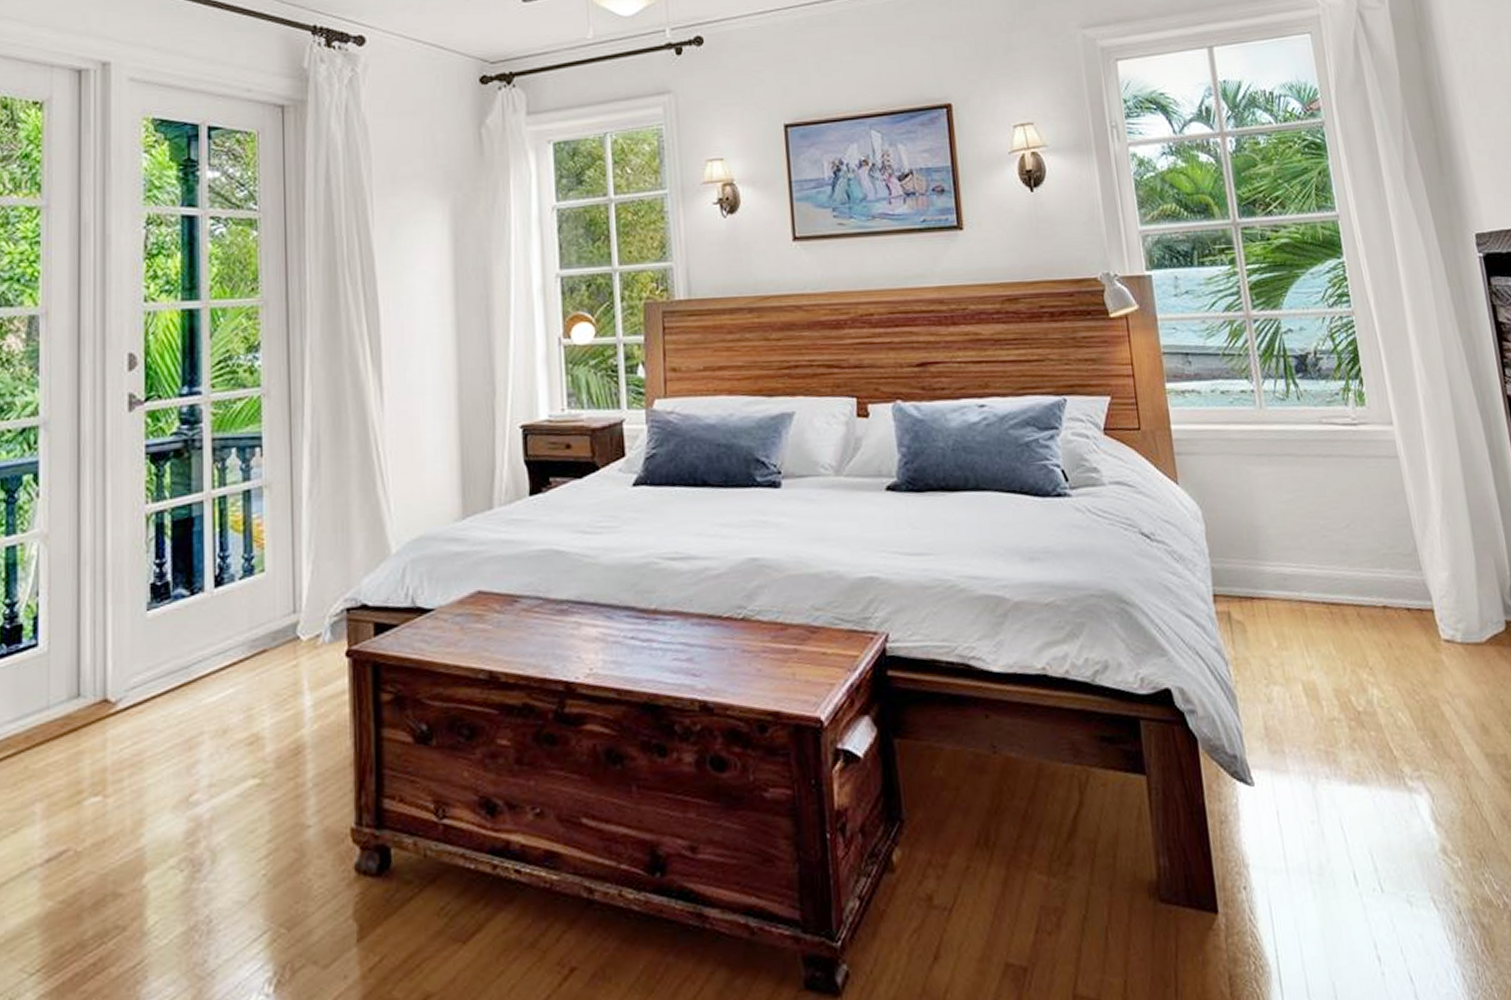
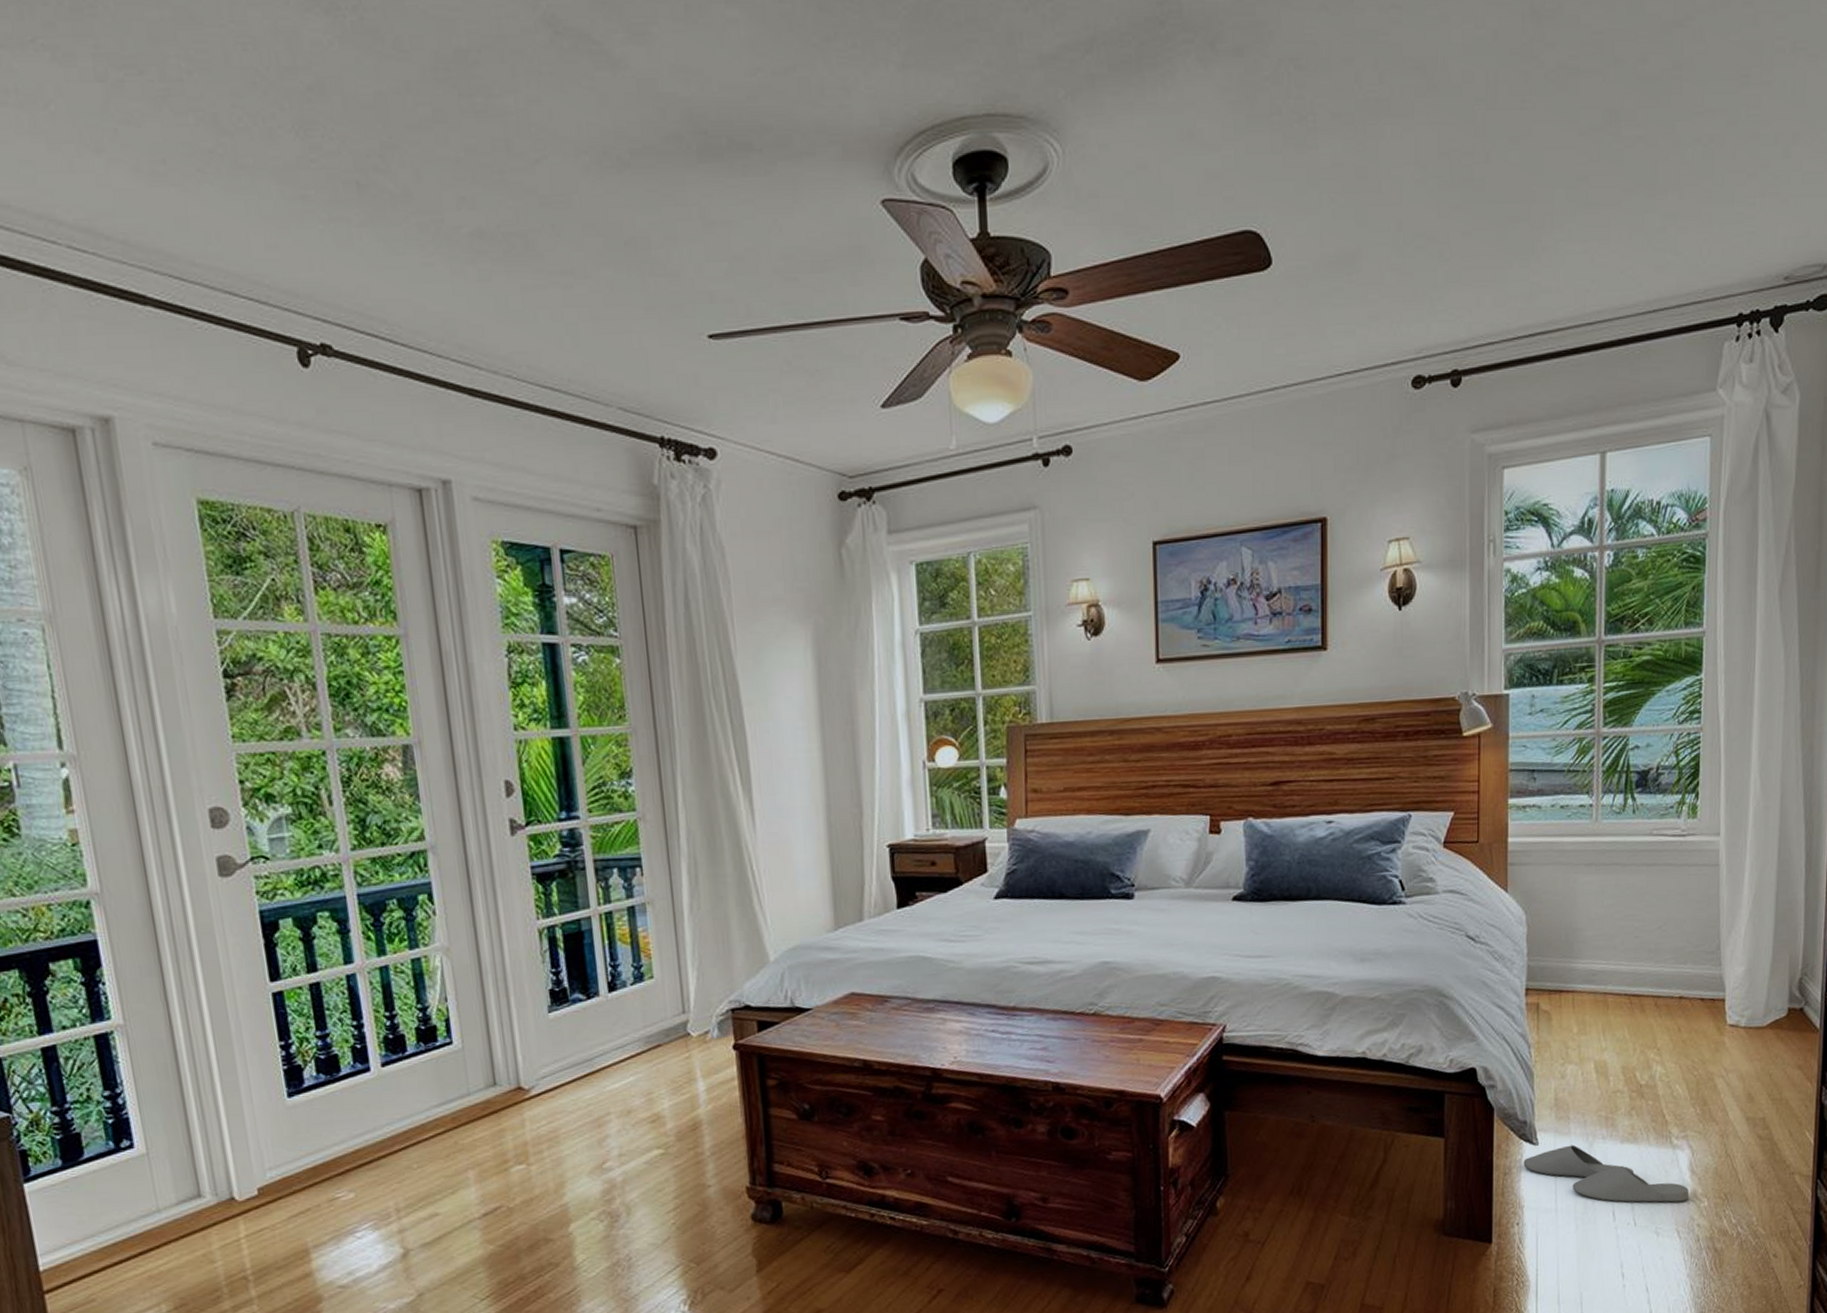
slippers: none [1239,786,1438,862] -> present [1523,1145,1689,1203]

